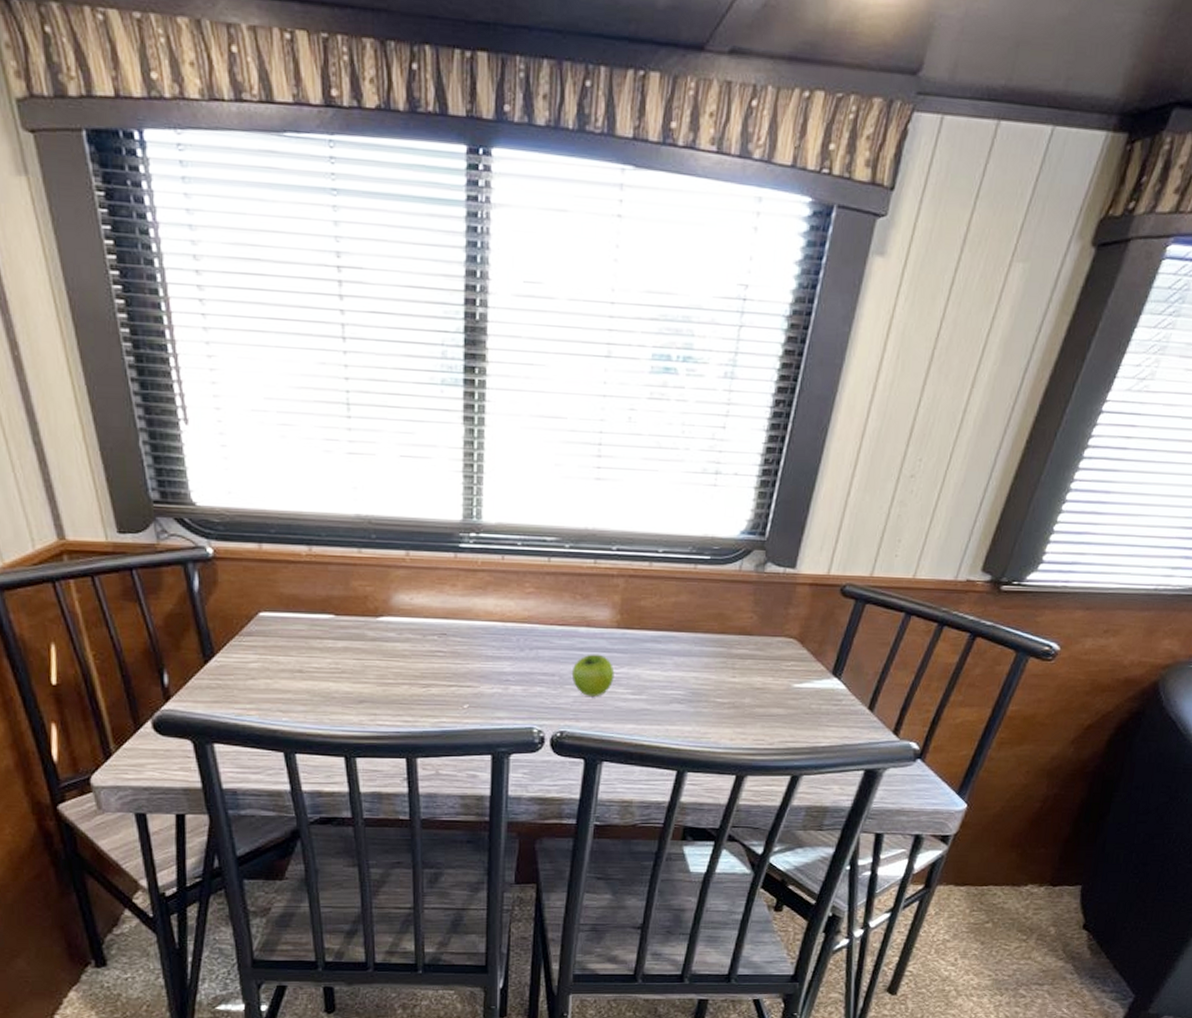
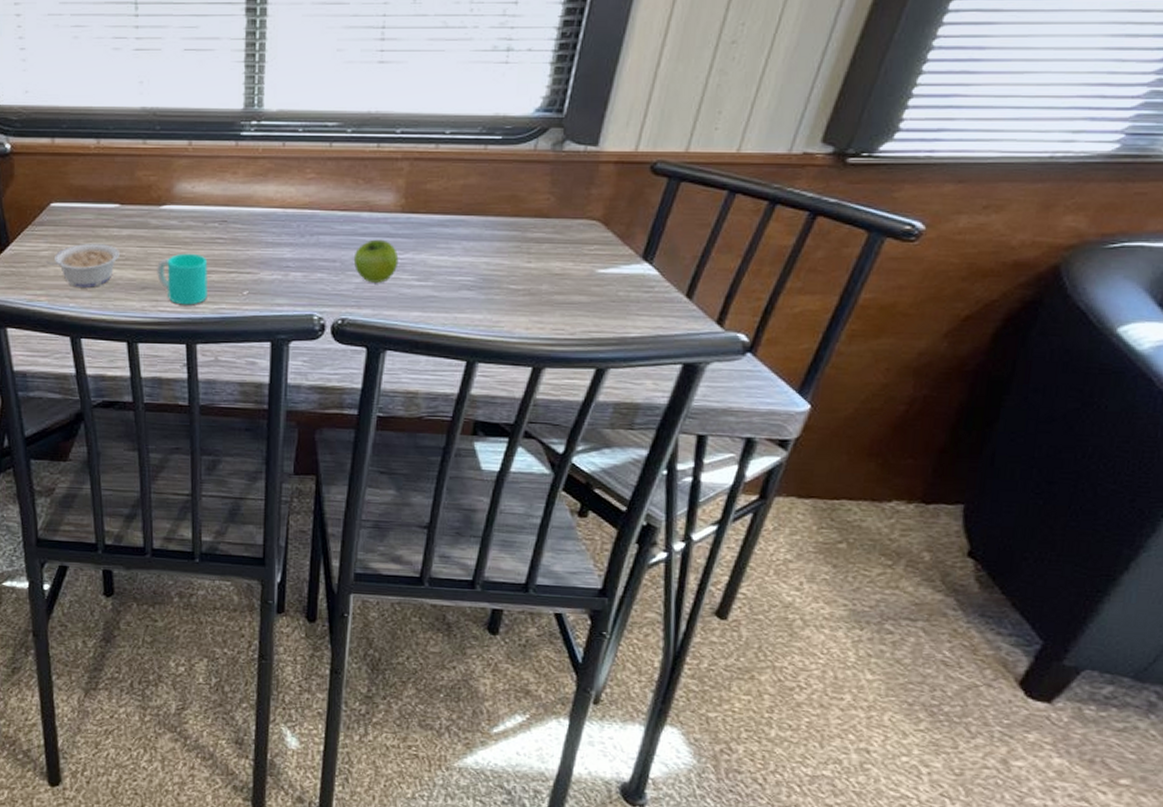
legume: none [255,654,335,701] -> present [45,243,120,288]
cup: none [375,666,427,719] -> present [157,253,208,305]

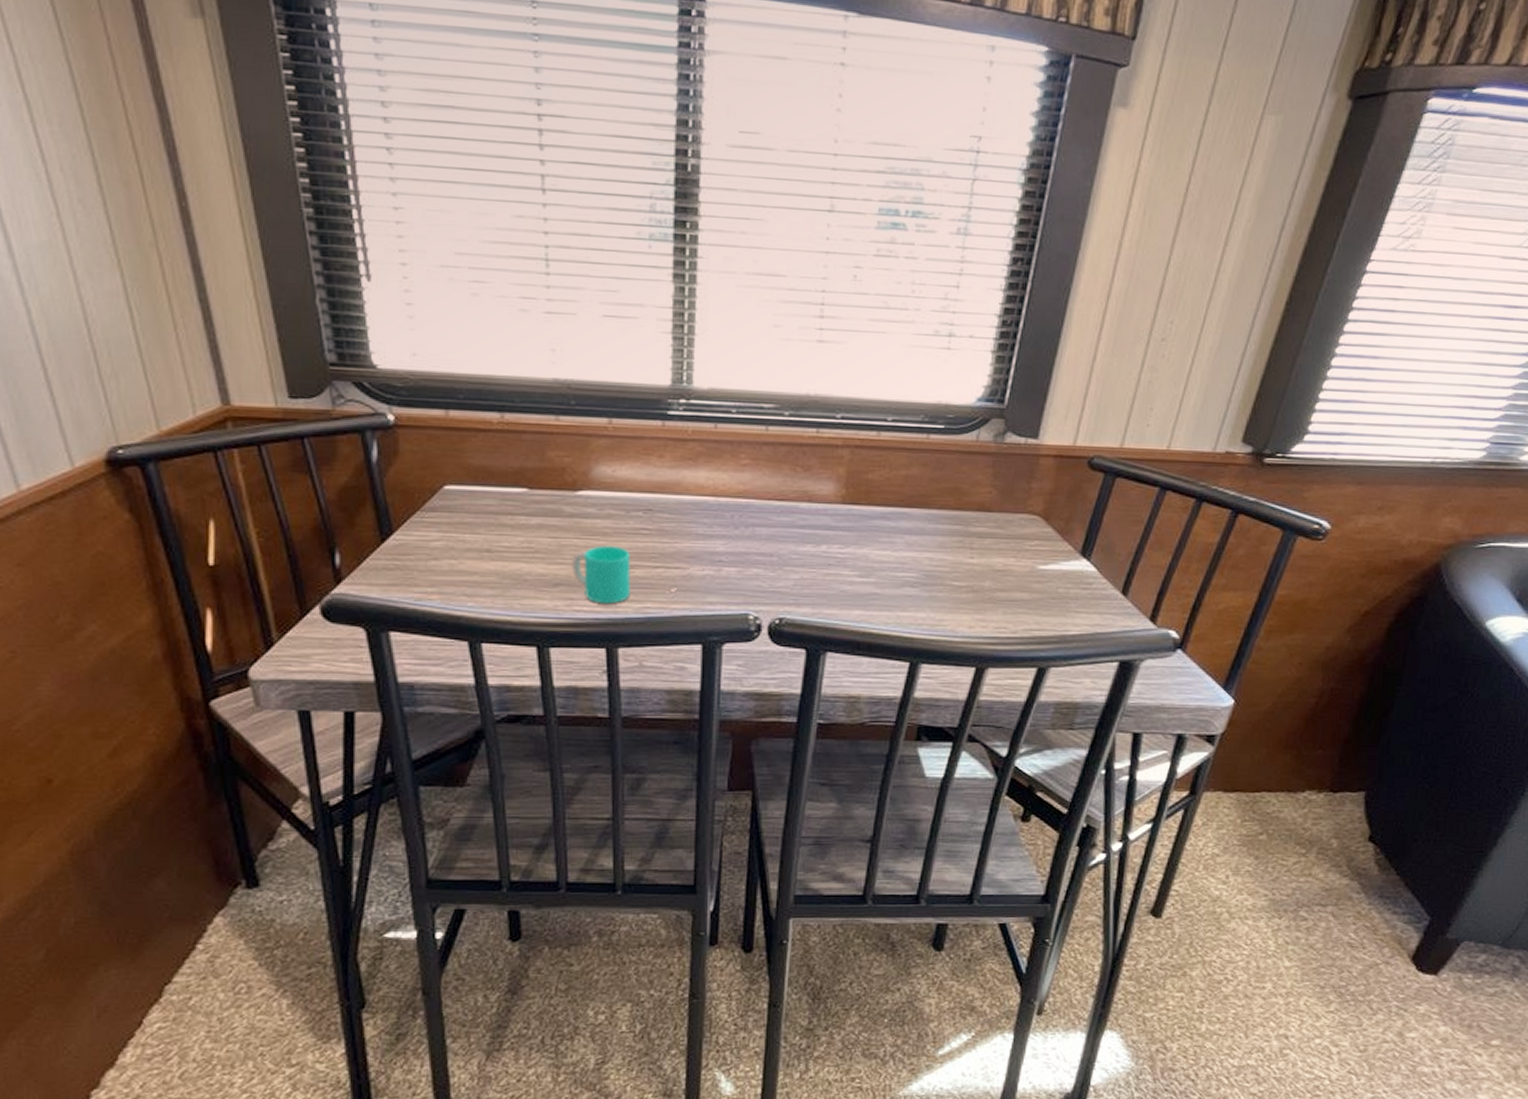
legume: present [45,243,120,288] -> none [437,532,528,584]
fruit: present [353,239,399,283] -> none [791,532,840,579]

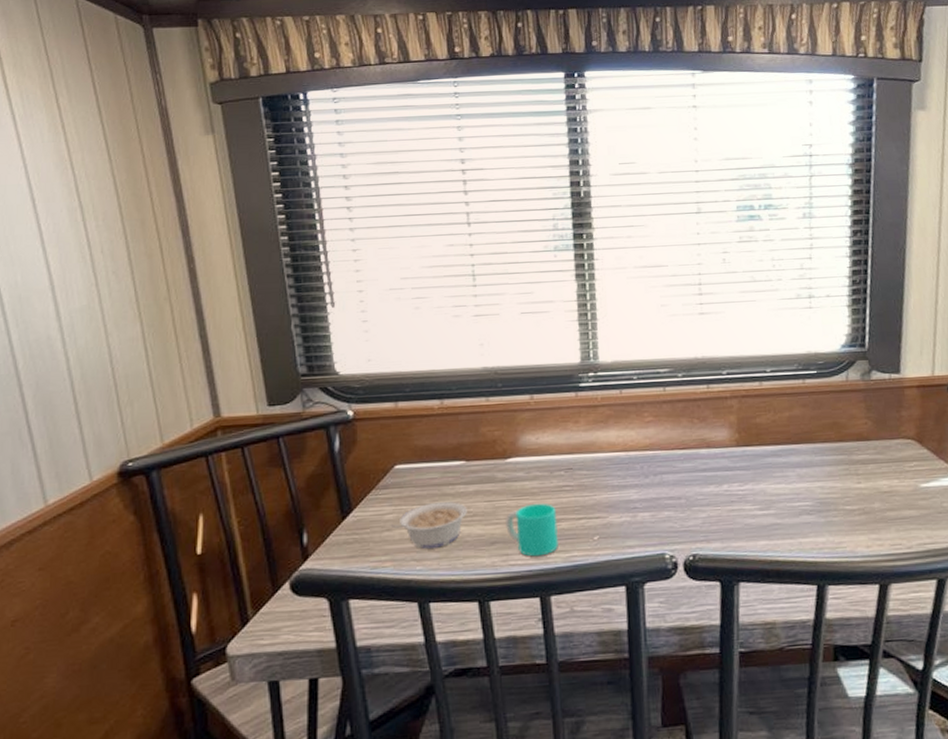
legume: none [437,532,528,584] -> present [390,501,467,549]

